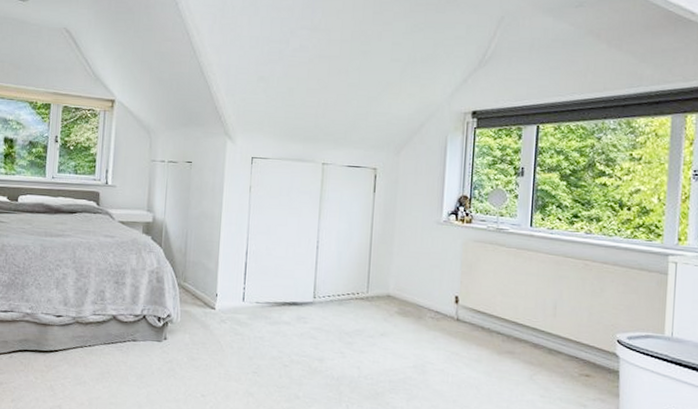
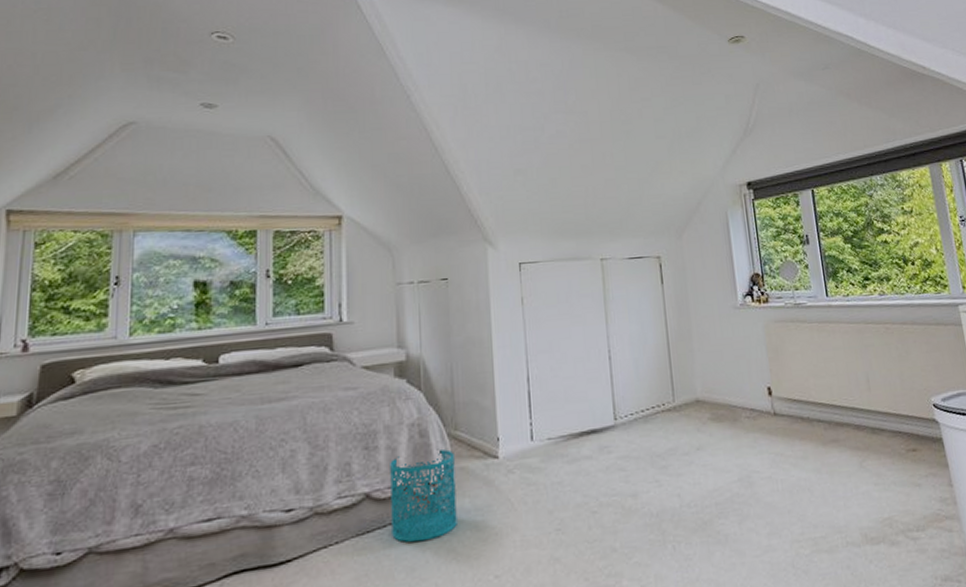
wastebasket: none [129,293,181,359] -> present [390,449,457,542]

